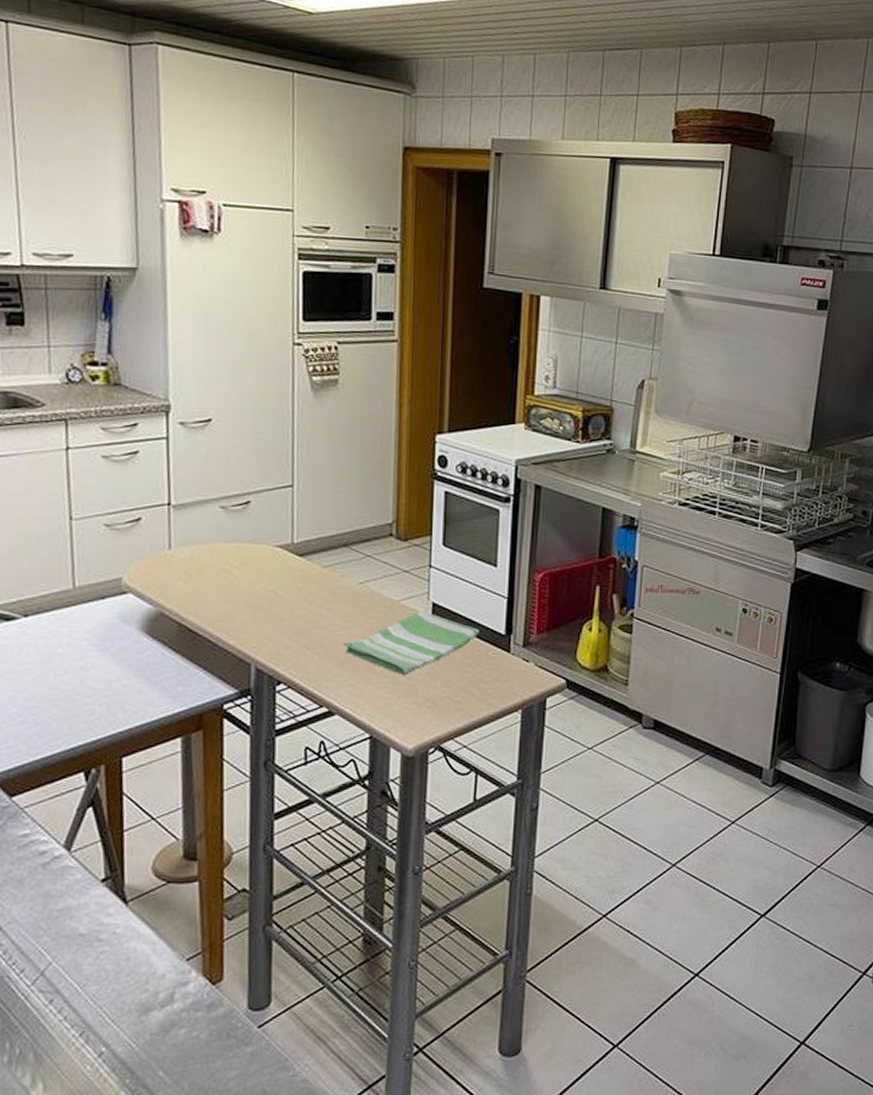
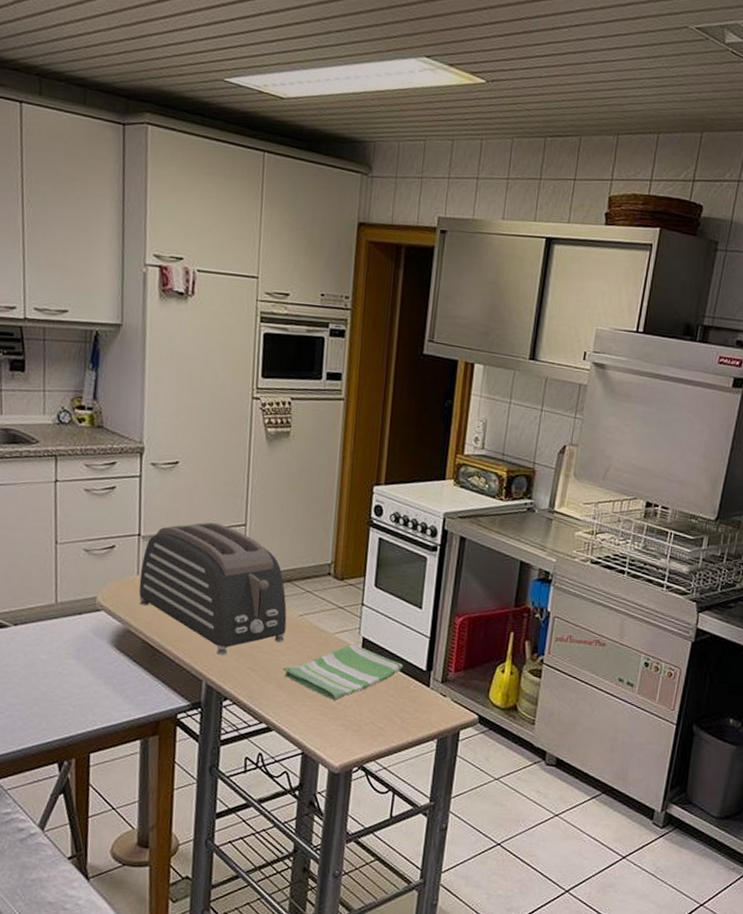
toaster: none [171,485,345,635] -> present [139,522,287,656]

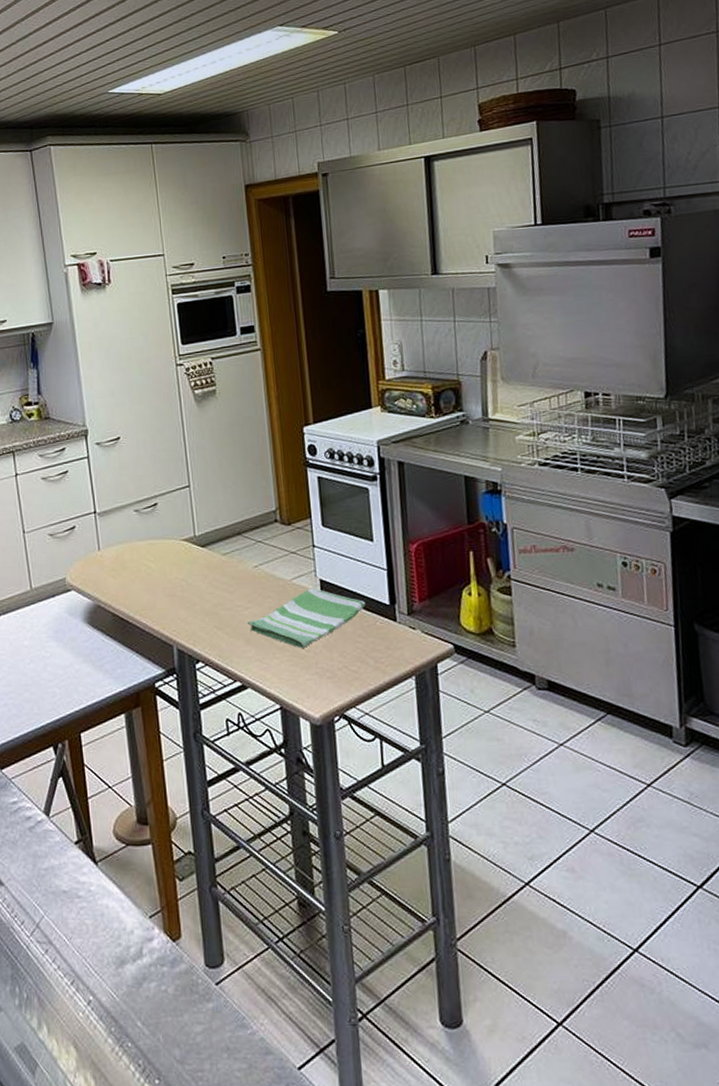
toaster: present [139,522,287,656] -> none [101,488,245,619]

